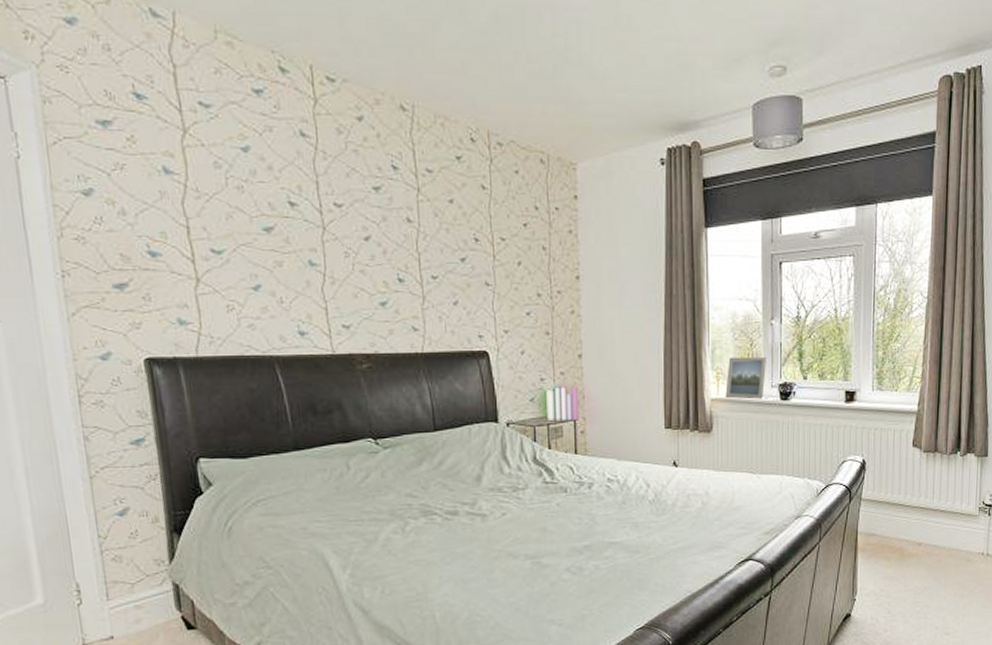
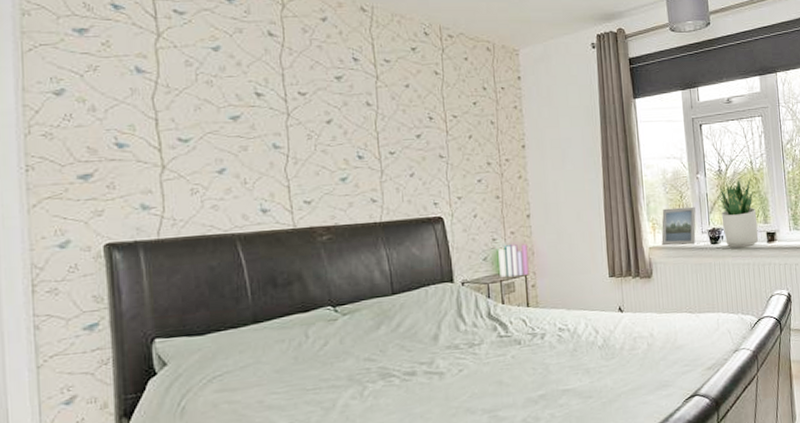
planter: none [794,327,836,406] -> present [719,177,759,248]

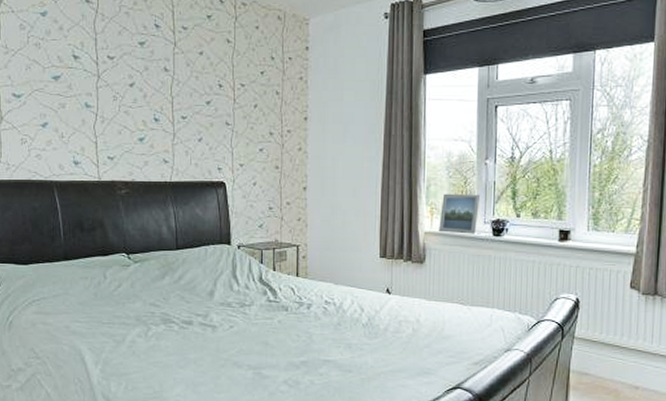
books: present [497,243,529,278] -> none [272,215,301,247]
planter: present [719,177,759,248] -> none [508,167,550,244]

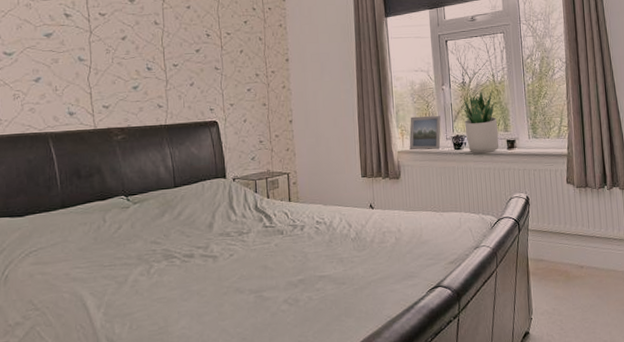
planter: none [508,167,550,244] -> present [462,89,499,154]

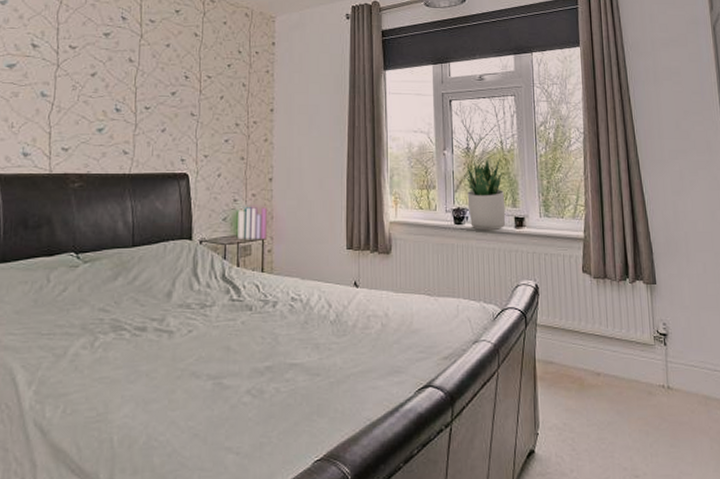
books: none [263,146,291,176] -> present [236,207,267,240]
picture frame: present [409,115,441,151] -> none [403,183,440,223]

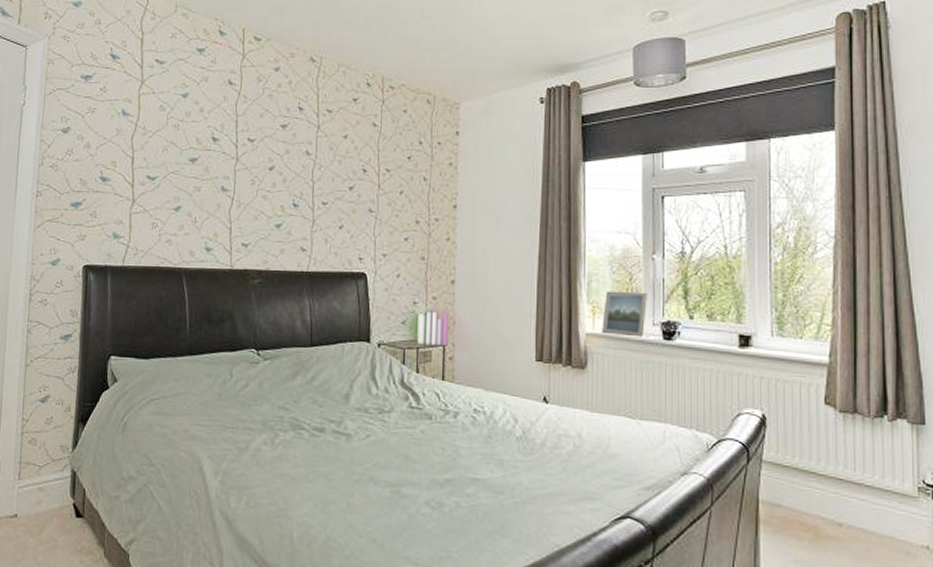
picture frame: none [403,183,440,223] -> present [602,291,647,337]
planter: present [465,157,506,231] -> none [678,264,728,350]

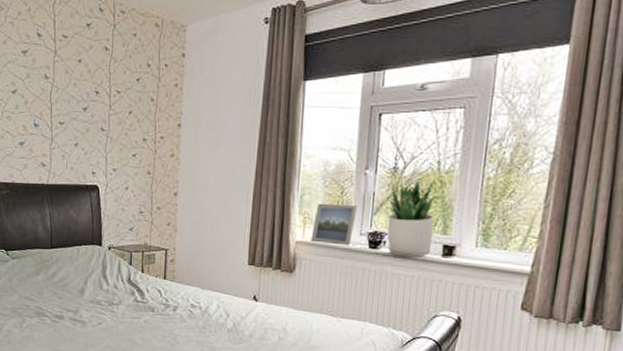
books: present [416,310,449,346] -> none [141,219,171,250]
planter: none [678,264,728,350] -> present [387,179,436,258]

